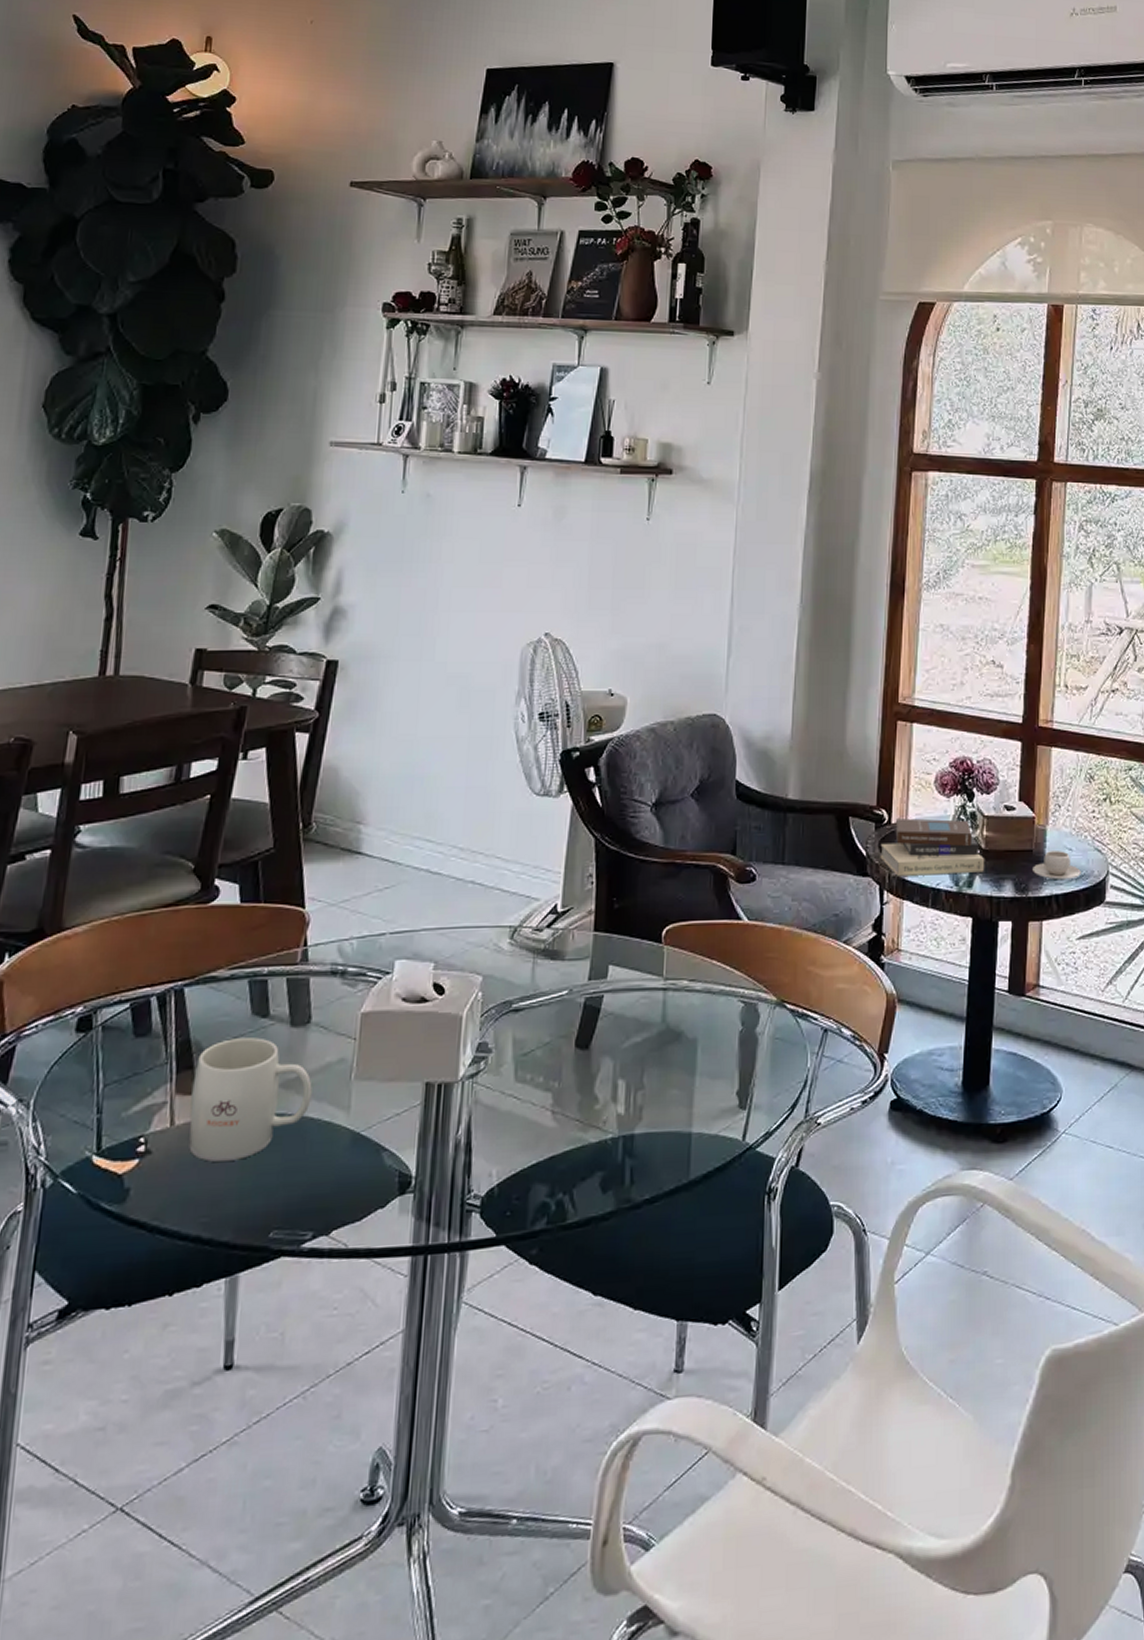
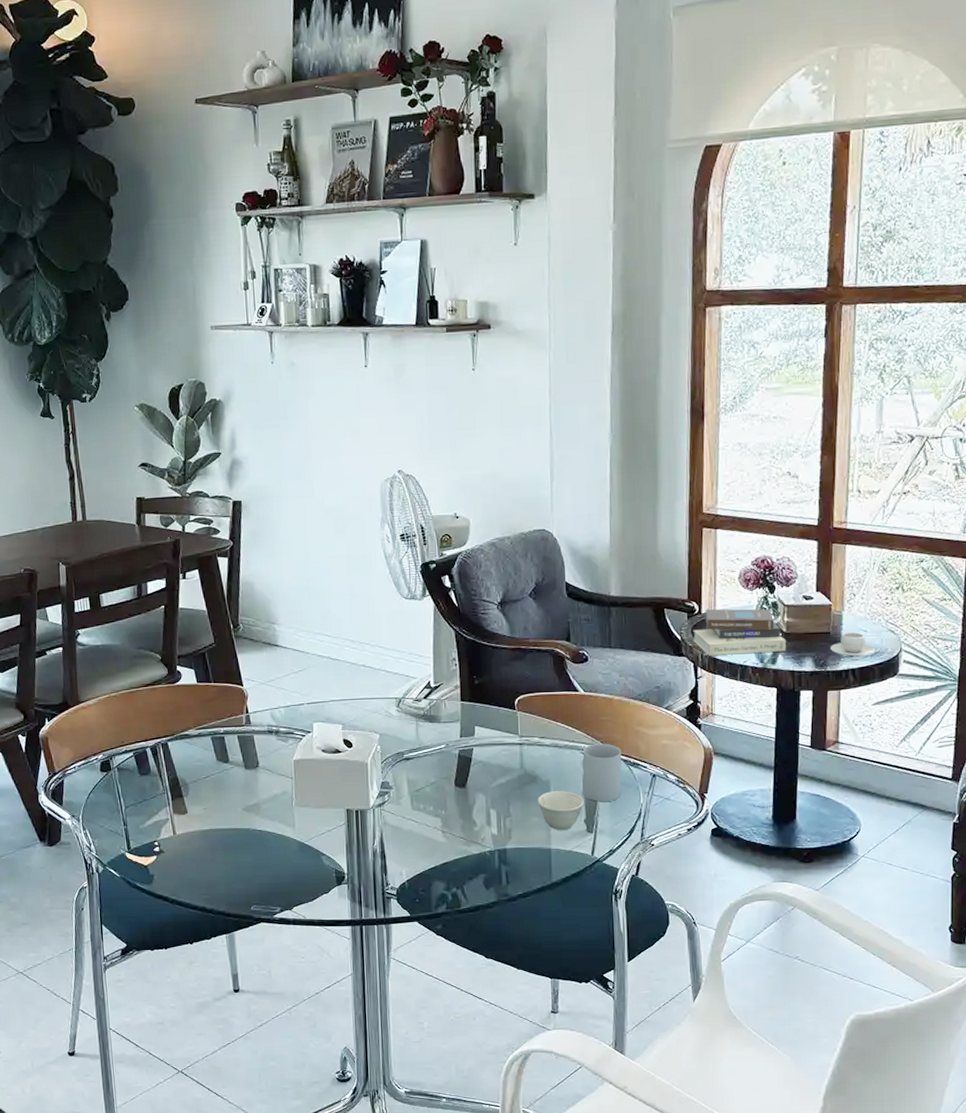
mug: present [189,1037,312,1163] -> none [183,776,267,860]
teacup: none [680,1052,738,1108] -> present [538,791,584,831]
cup: none [737,987,789,1066] -> present [582,743,622,802]

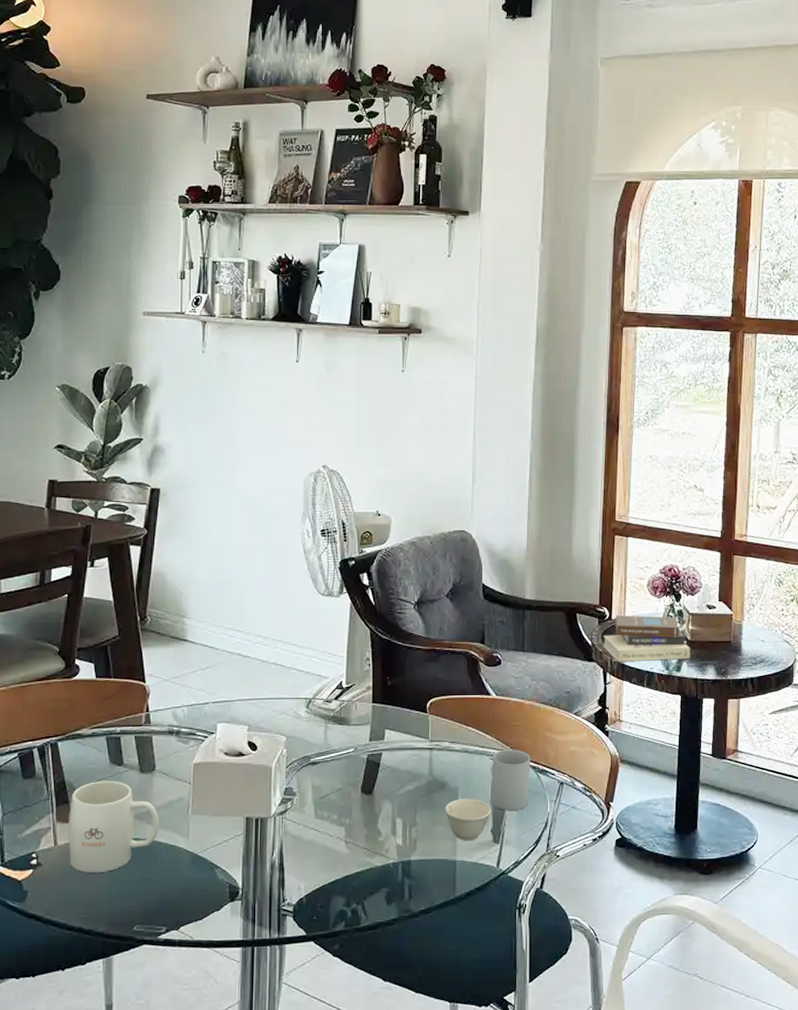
mug: none [183,776,267,860] -> present [68,781,159,874]
teacup: present [830,632,876,657] -> none [731,642,772,666]

